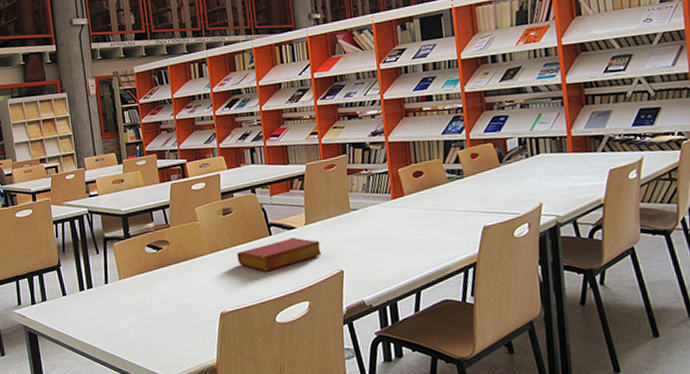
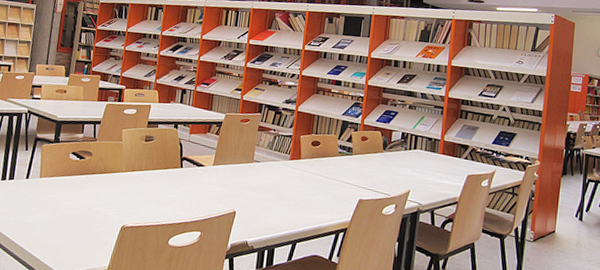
book: present [237,237,321,272] -> none [148,173,222,199]

